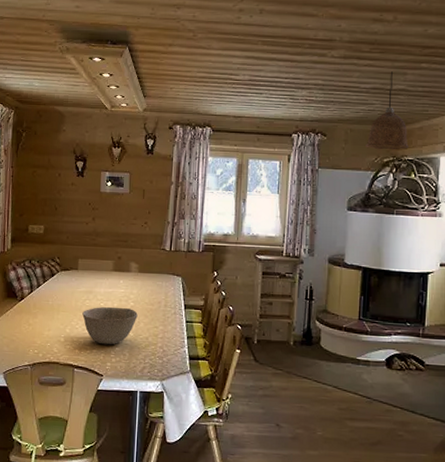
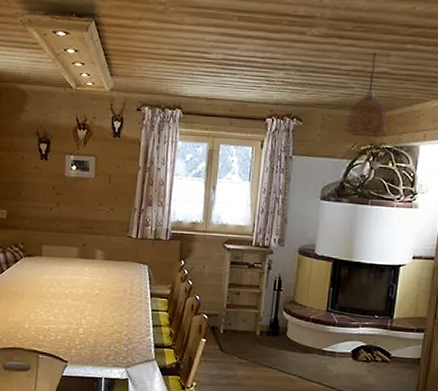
bowl: present [82,307,138,345] -> none [47,294,103,332]

